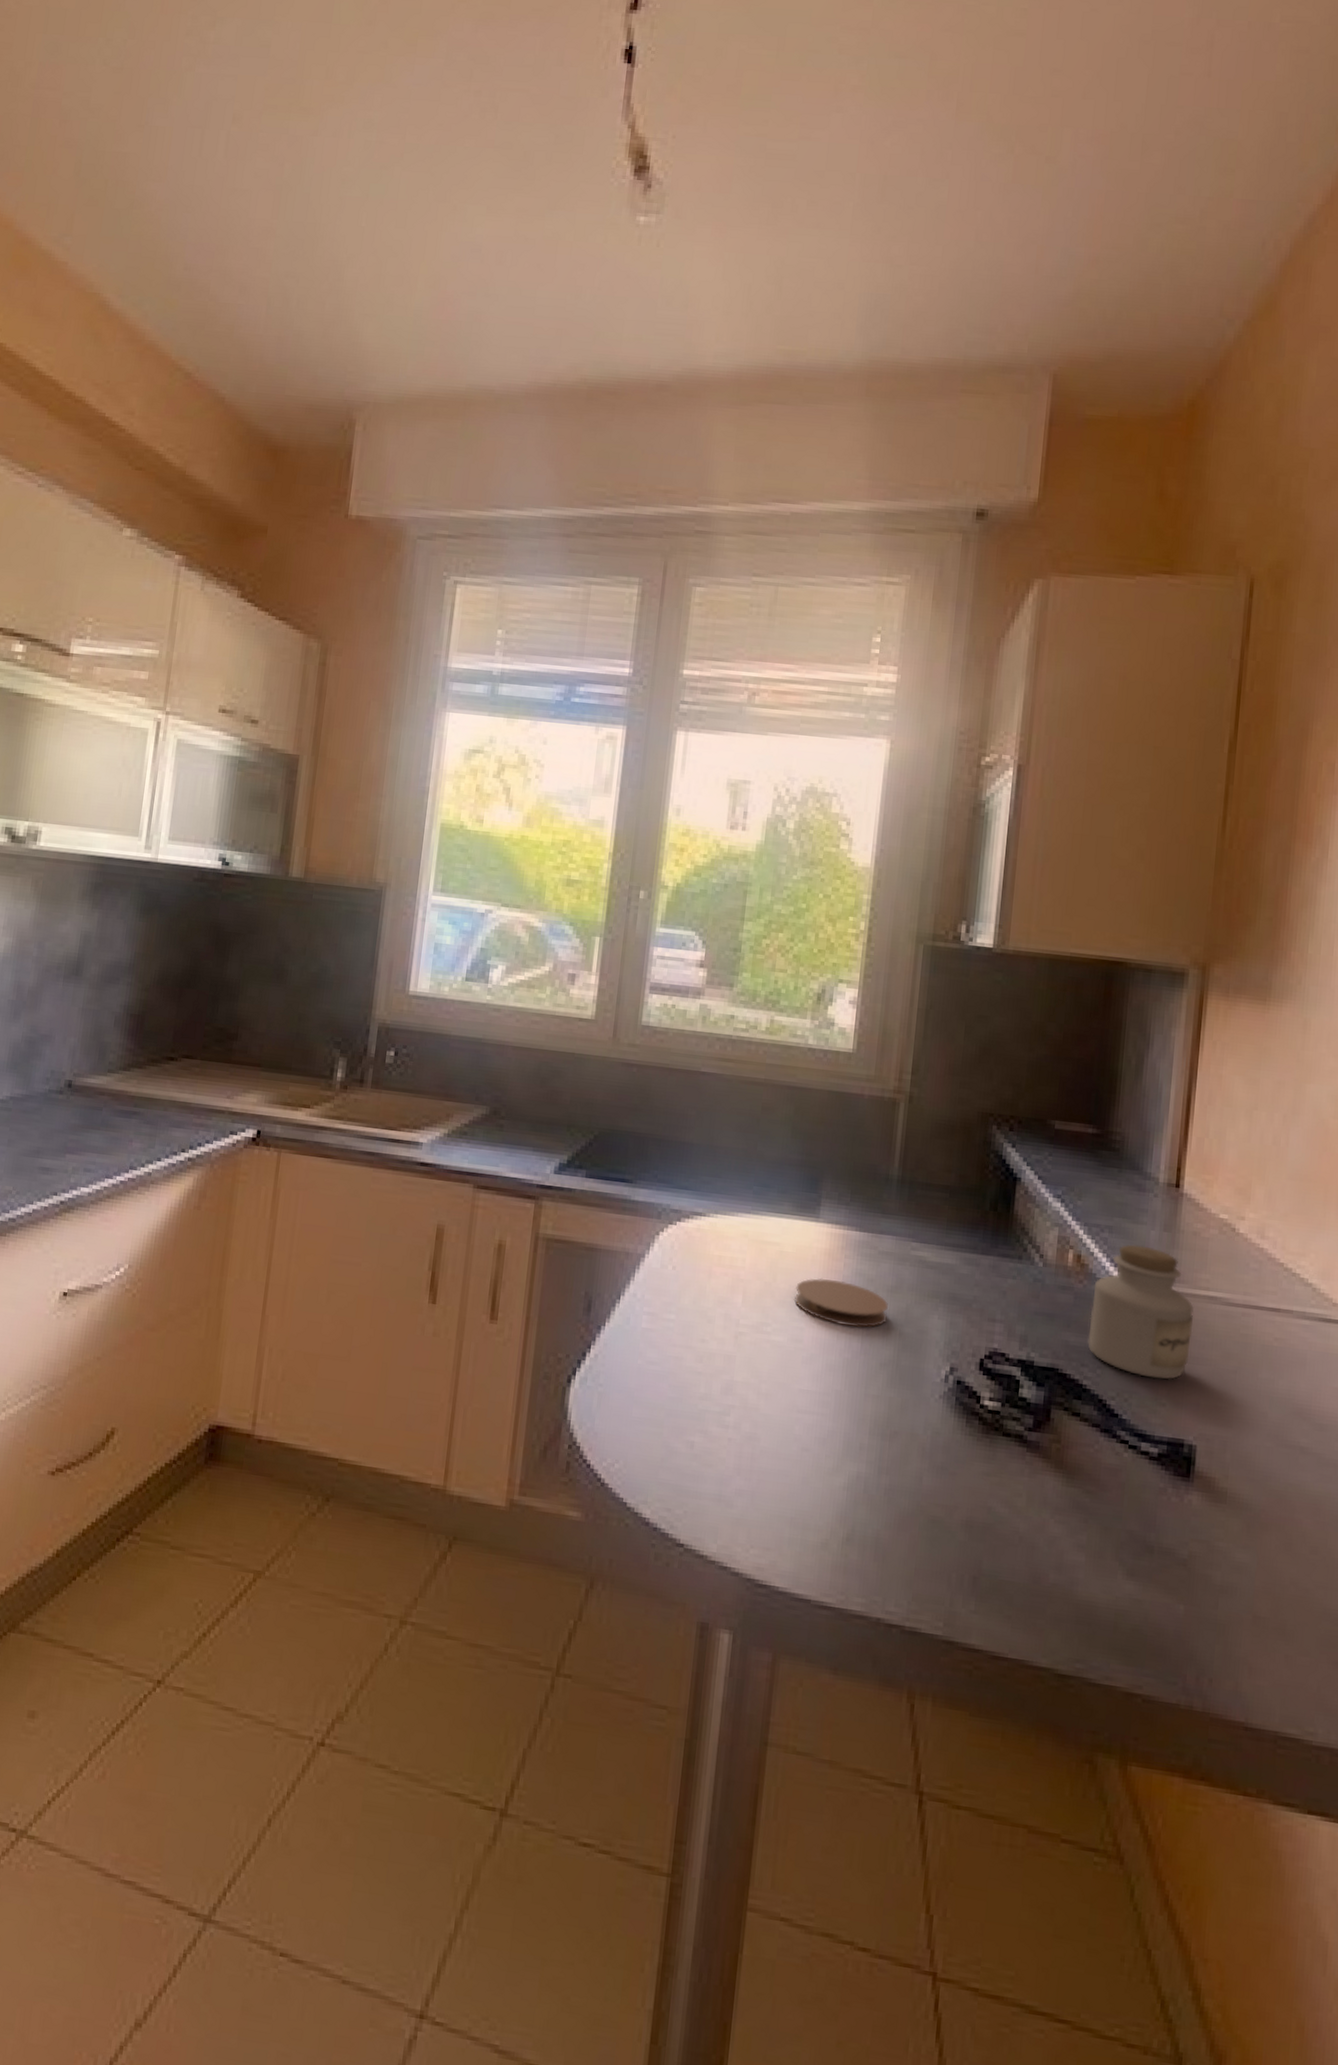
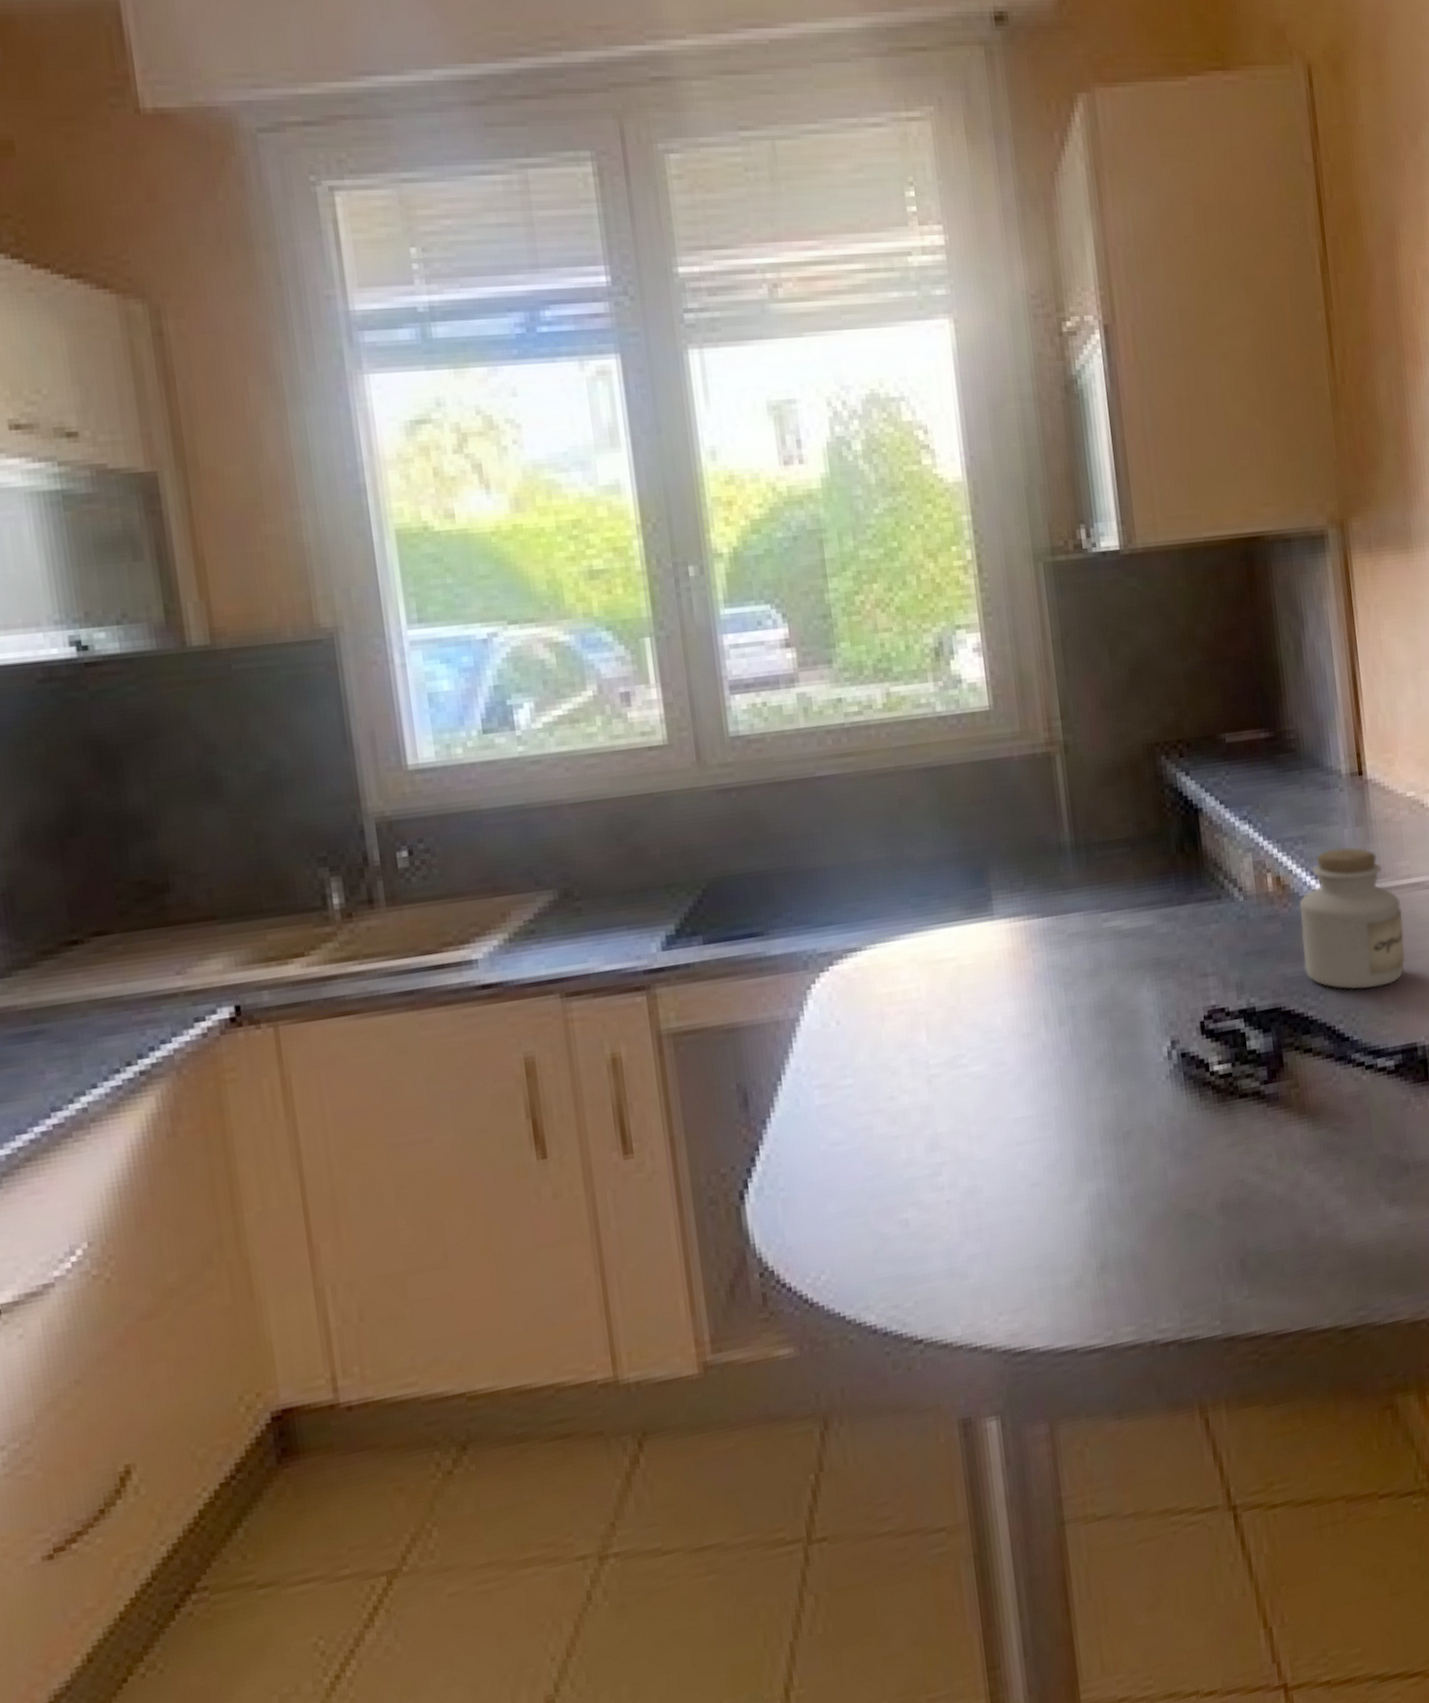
coaster: present [794,1278,888,1328] -> none [984,979,1093,1032]

